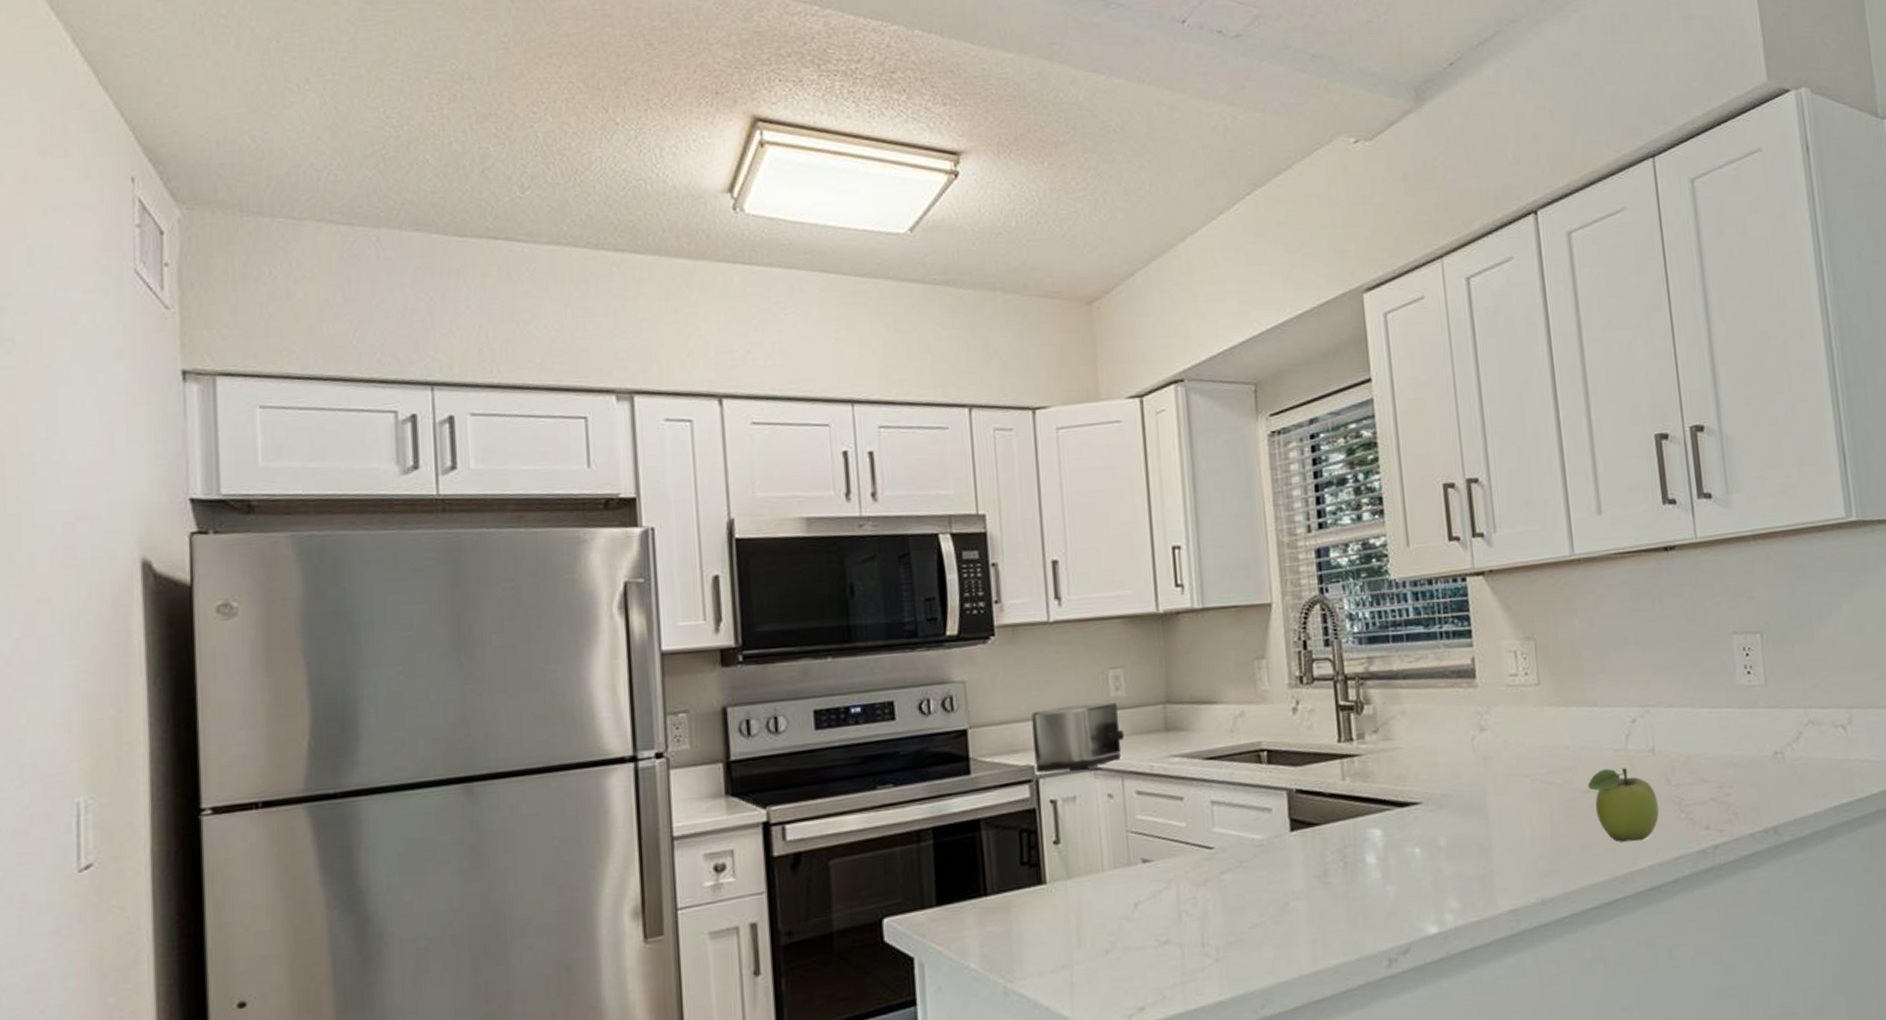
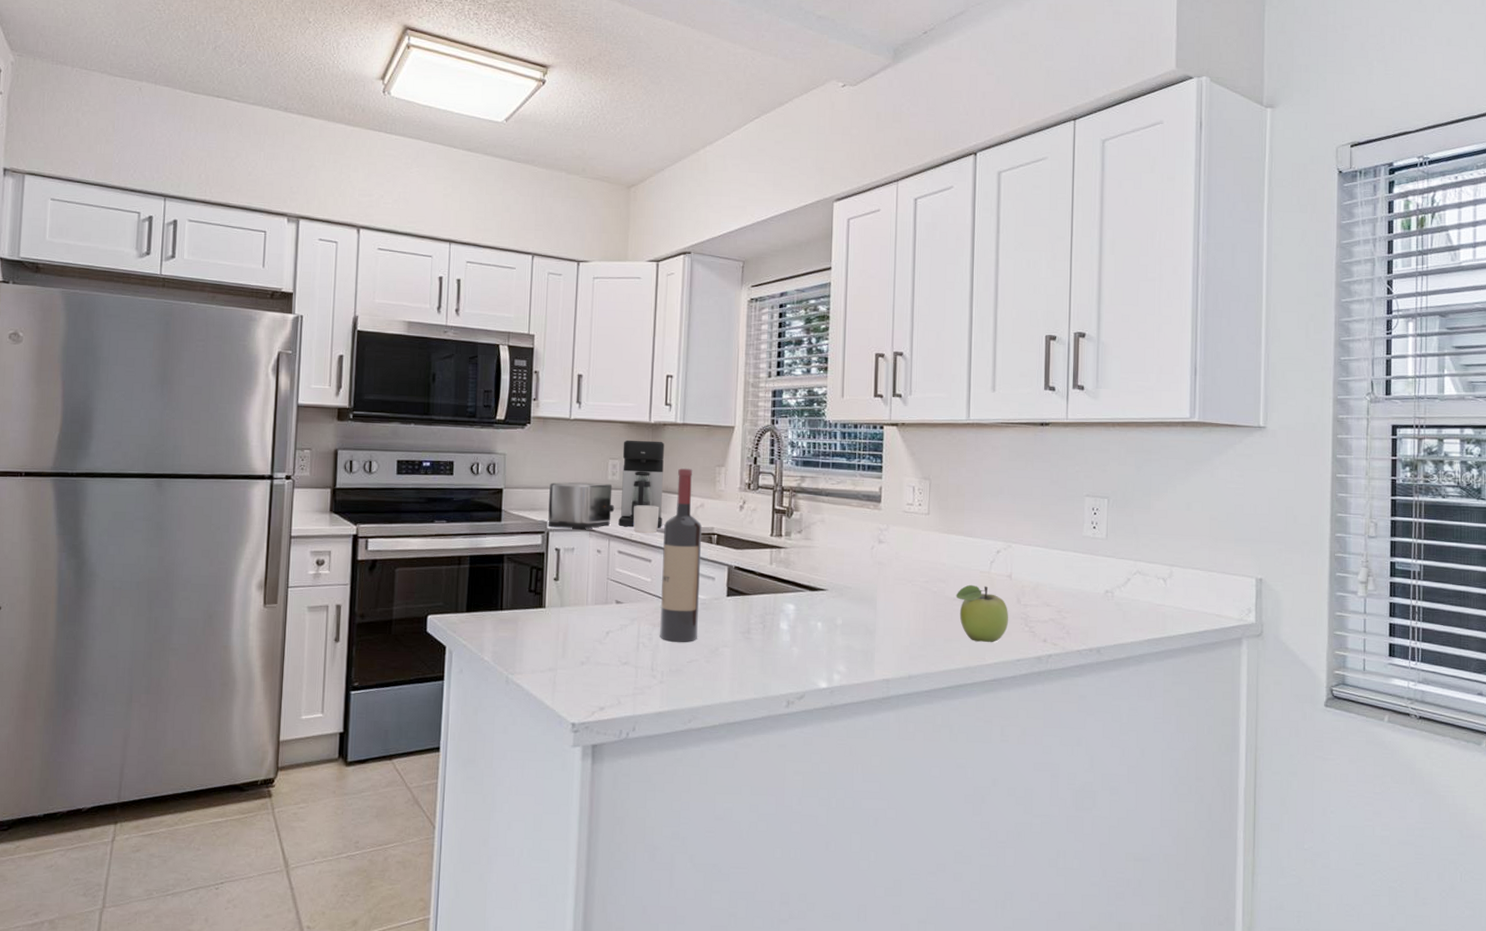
coffee maker: none [1125,635,1192,758] -> present [618,440,664,528]
mug: none [1149,723,1187,764] -> present [633,505,660,534]
wine bottle: none [1194,667,1258,905] -> present [660,468,702,643]

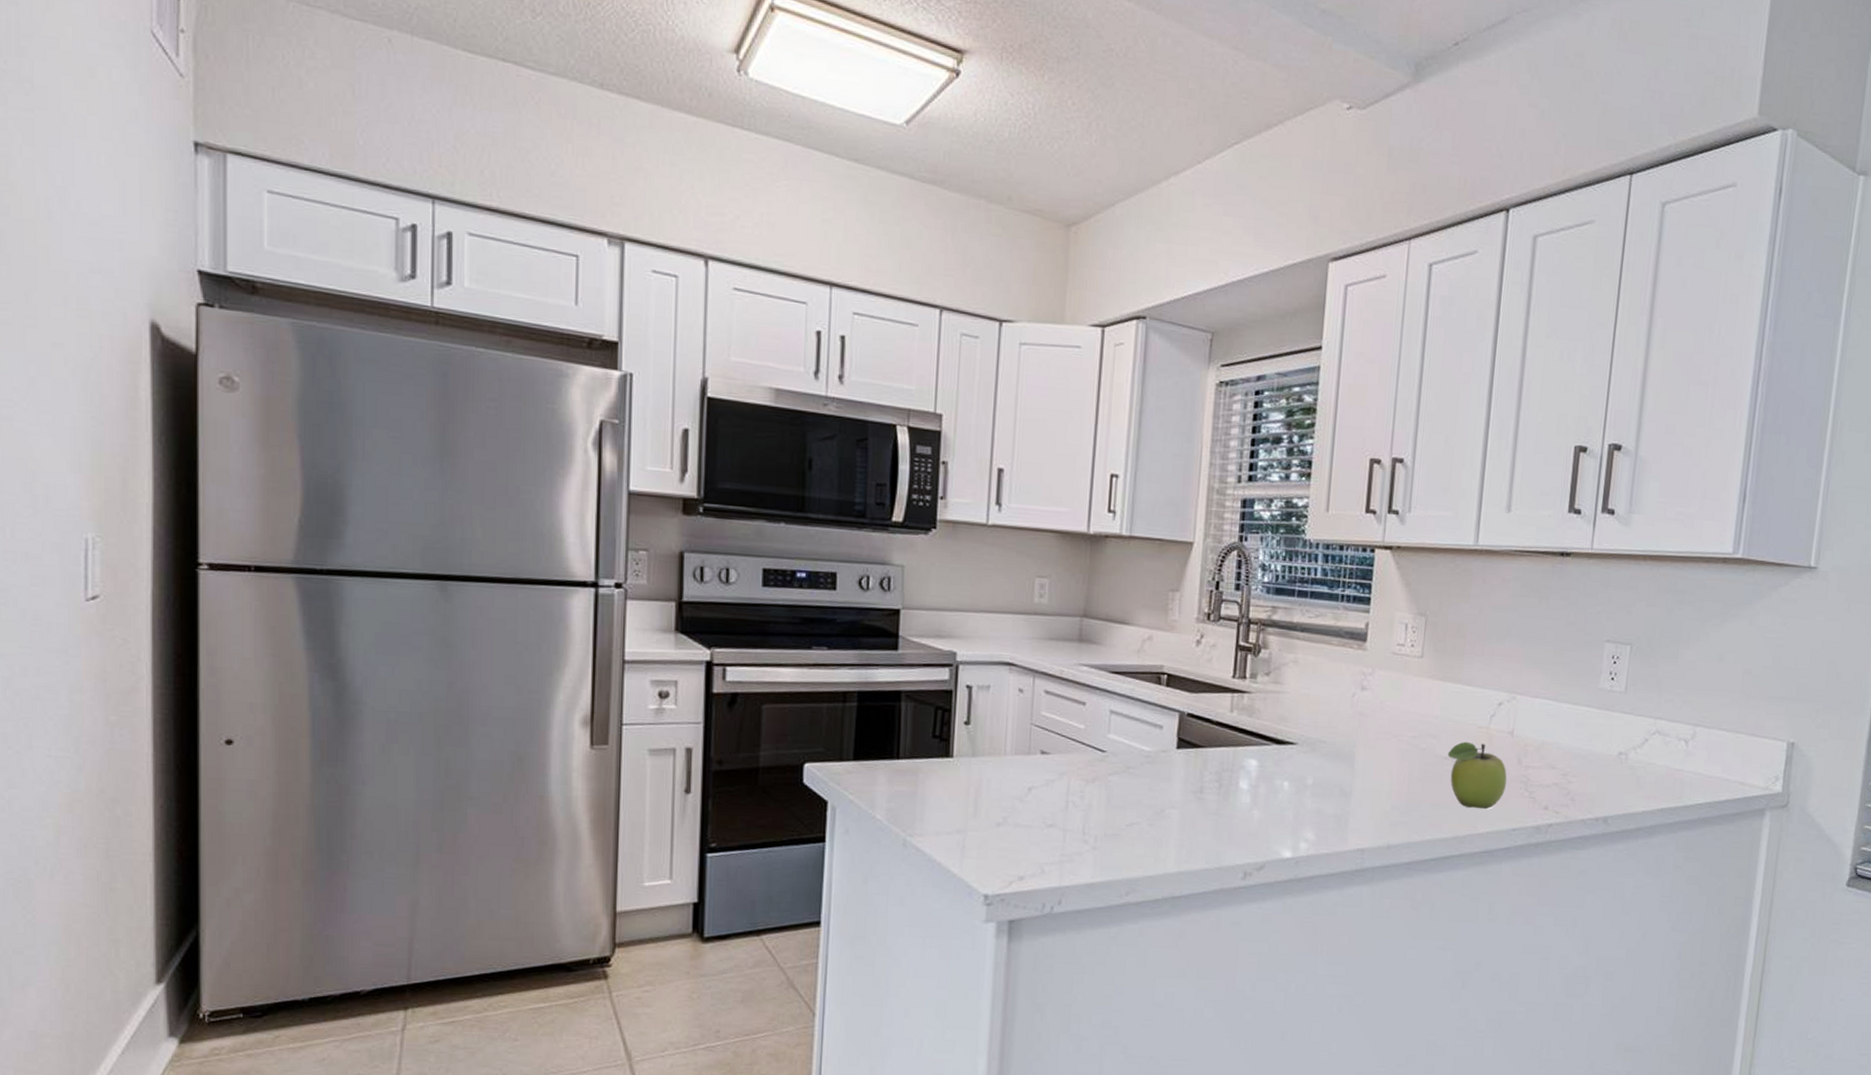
toaster: present [548,481,615,530] -> none [957,603,1042,663]
coffee maker: present [618,440,664,528] -> none [1046,553,1106,665]
mug: present [633,505,660,534] -> none [1064,635,1098,671]
wine bottle: present [660,468,702,643] -> none [1094,591,1149,803]

